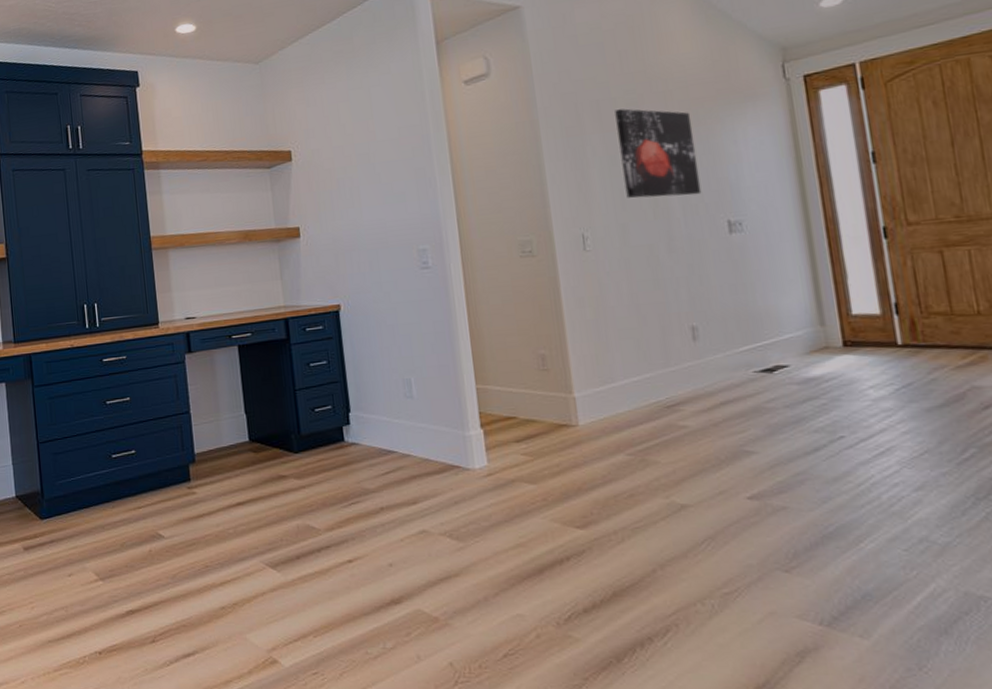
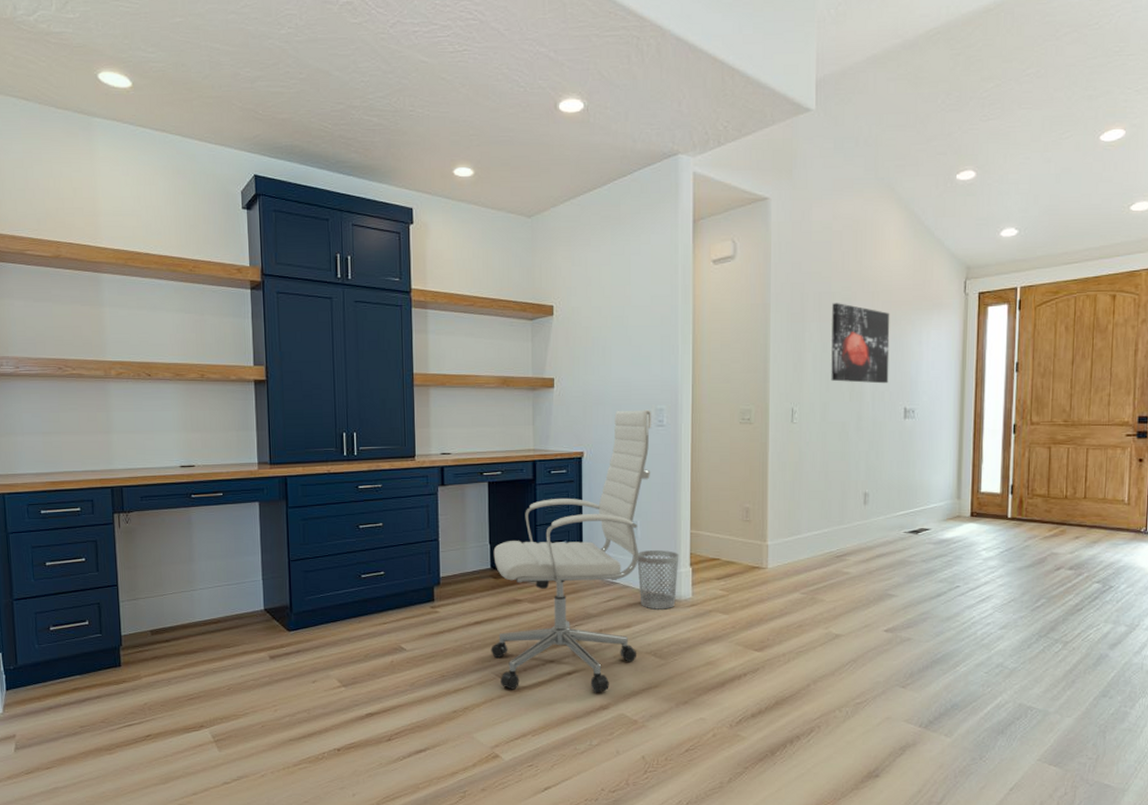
chair: none [250,251,429,584] -> present [491,409,651,693]
wastebasket: none [415,410,469,481] -> present [637,550,679,610]

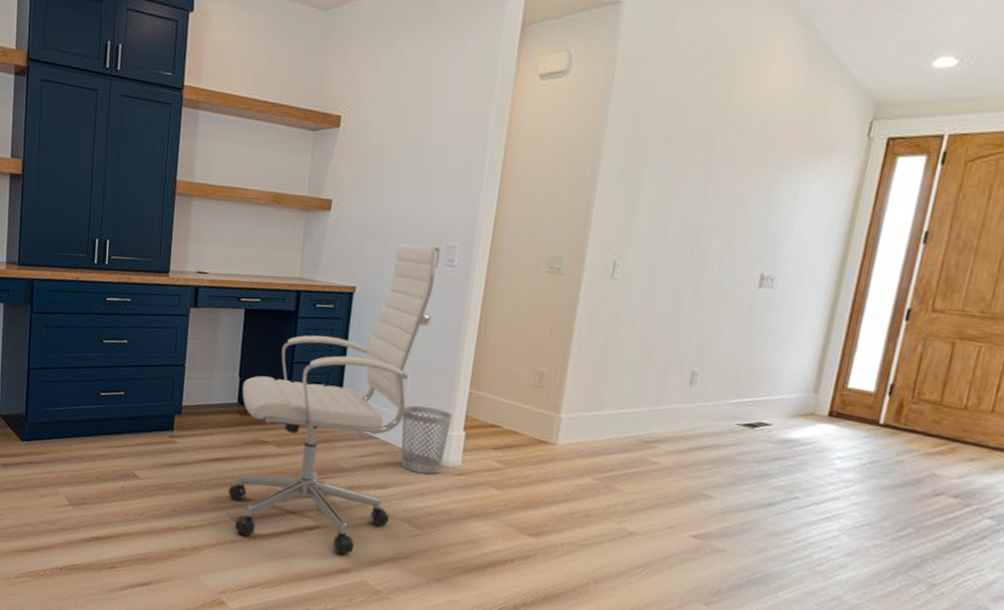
wall art: present [831,303,890,384] -> none [670,137,761,242]

